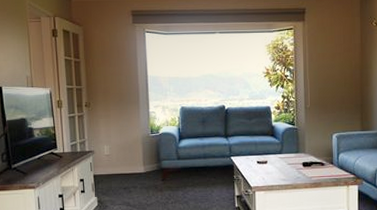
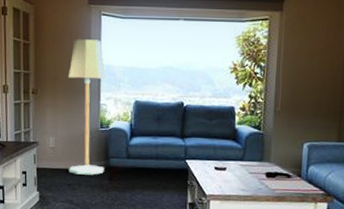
floor lamp: none [118,54,157,178] -> present [68,39,106,175]

